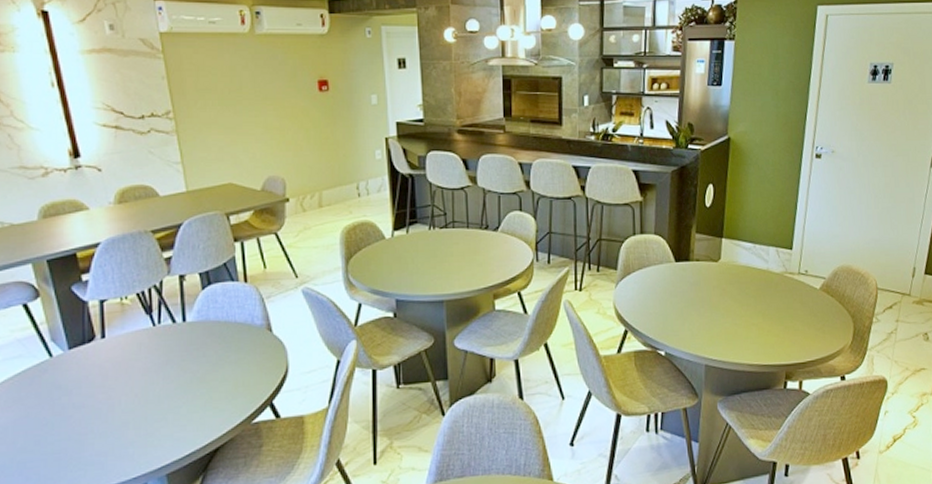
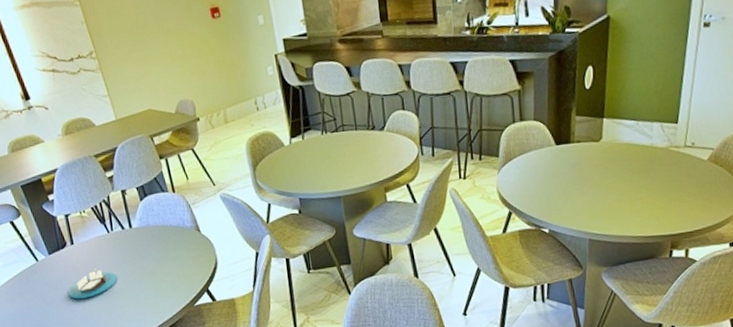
candle: none [85,369,156,409] -> present [67,268,117,299]

